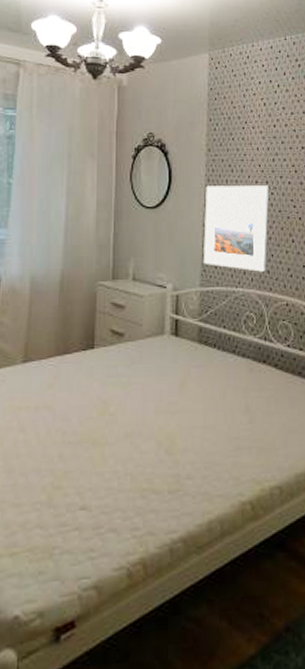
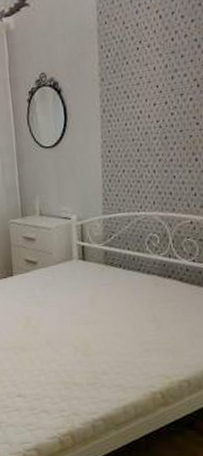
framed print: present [204,186,269,272] -> none [101,106,169,195]

